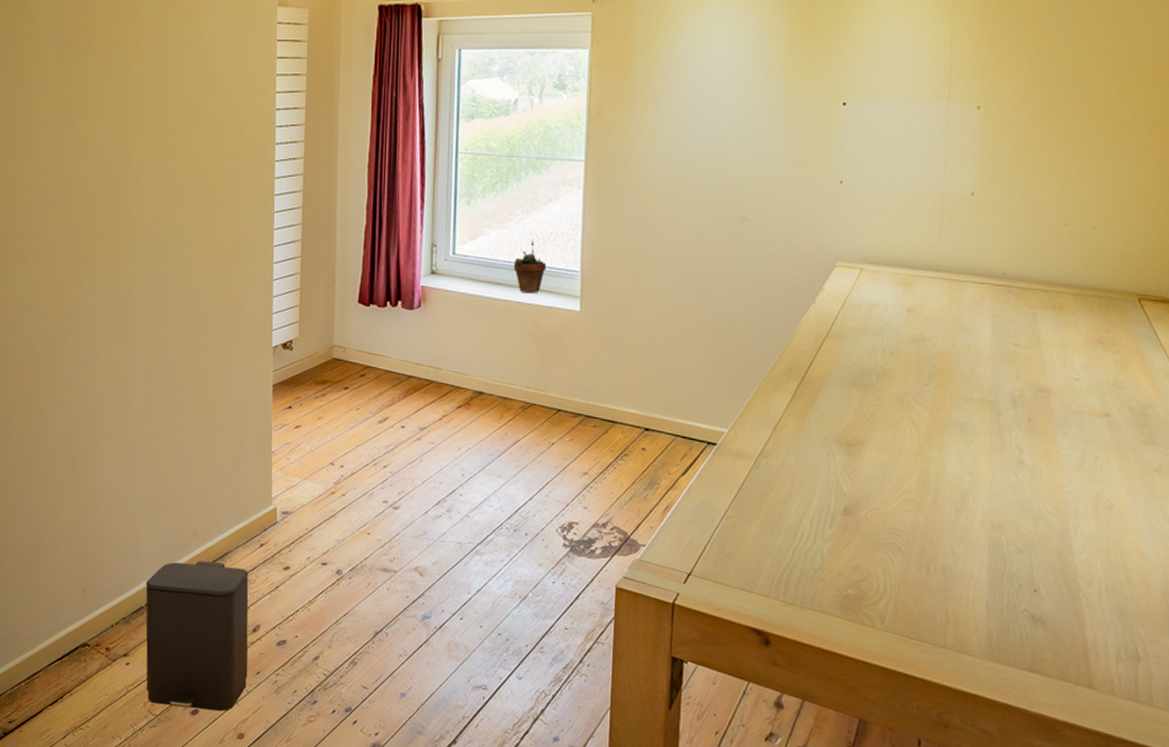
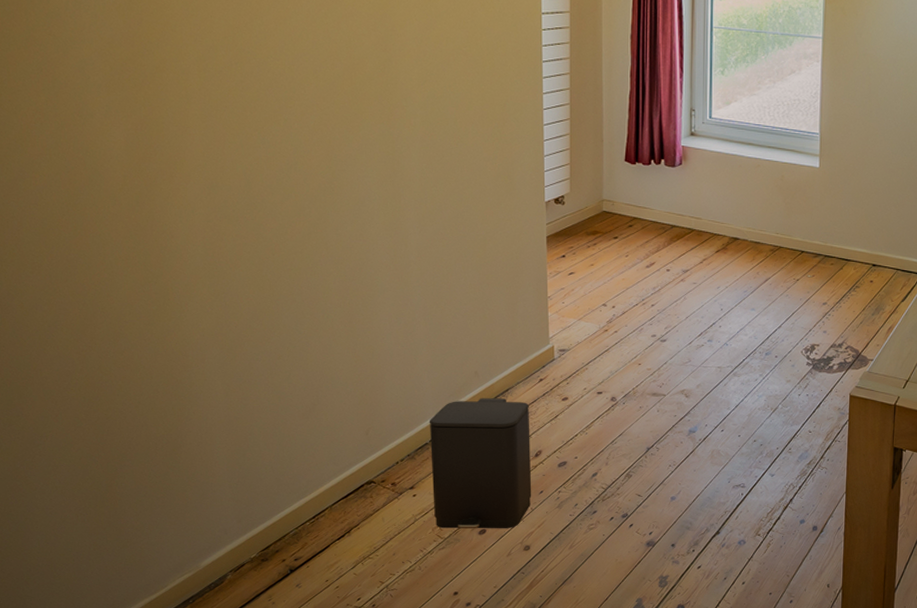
succulent plant: present [513,240,547,294] -> none [762,106,791,153]

